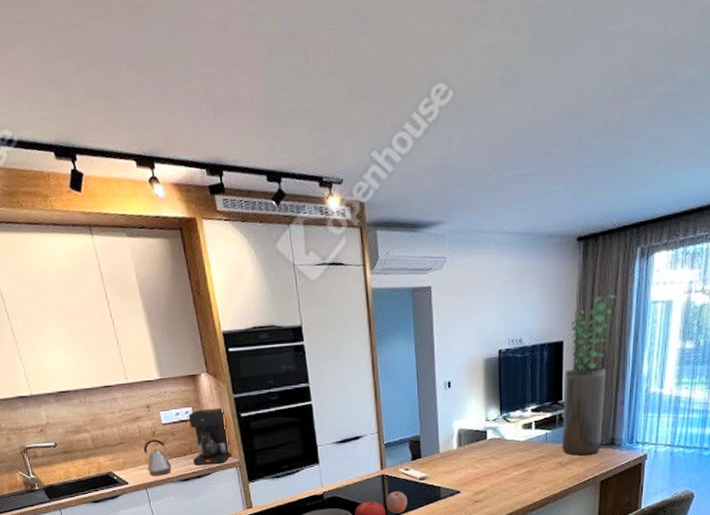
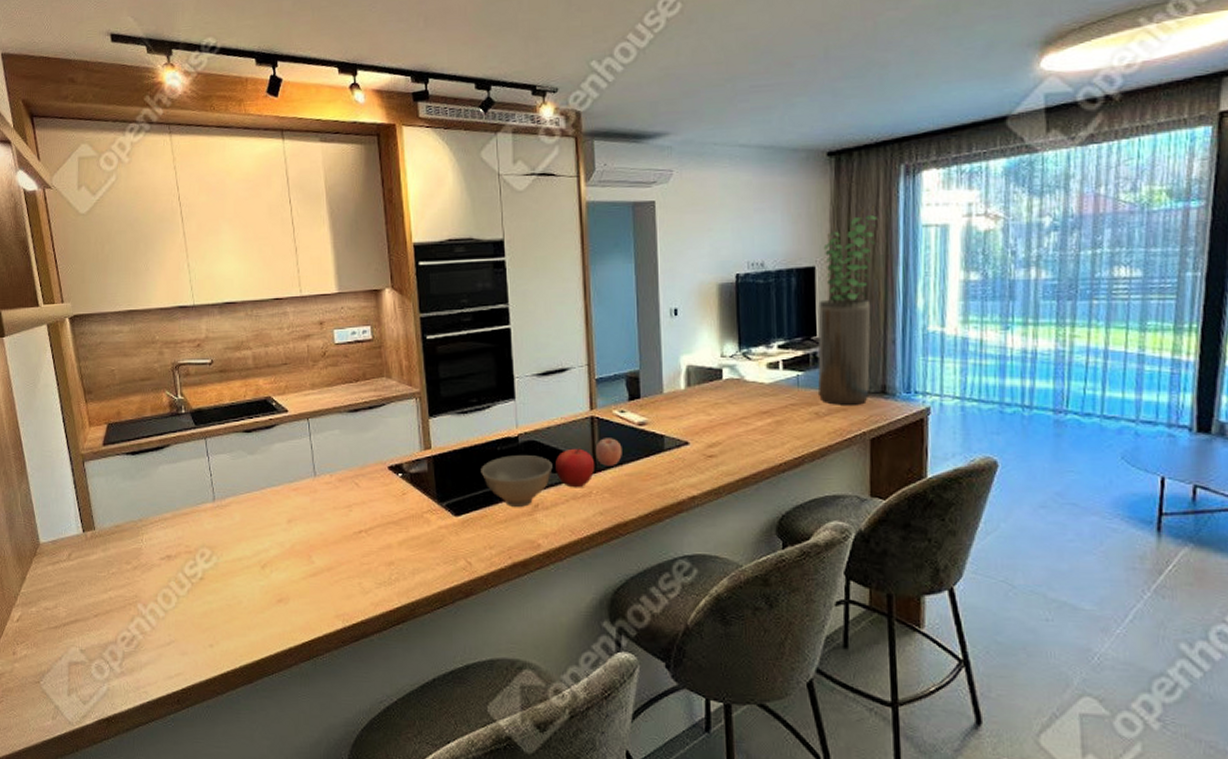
kettle: present [143,439,172,476] -> none [310,361,341,404]
coffee maker: present [188,408,232,466] -> none [365,328,412,394]

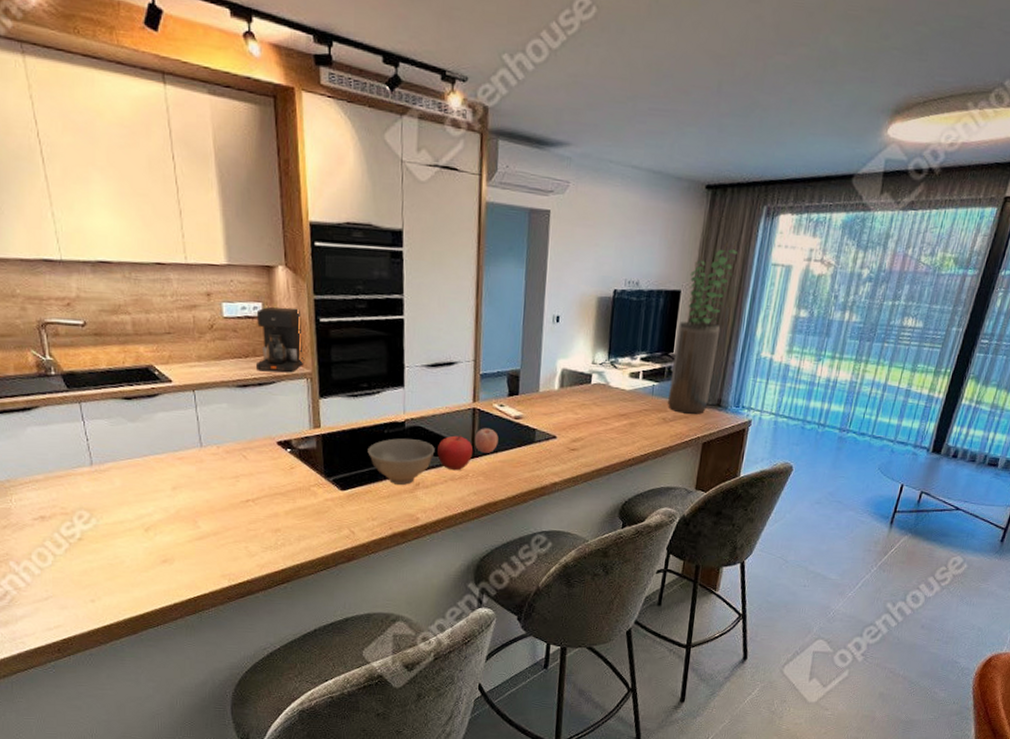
coffee maker: none [365,328,412,394] -> present [255,307,303,372]

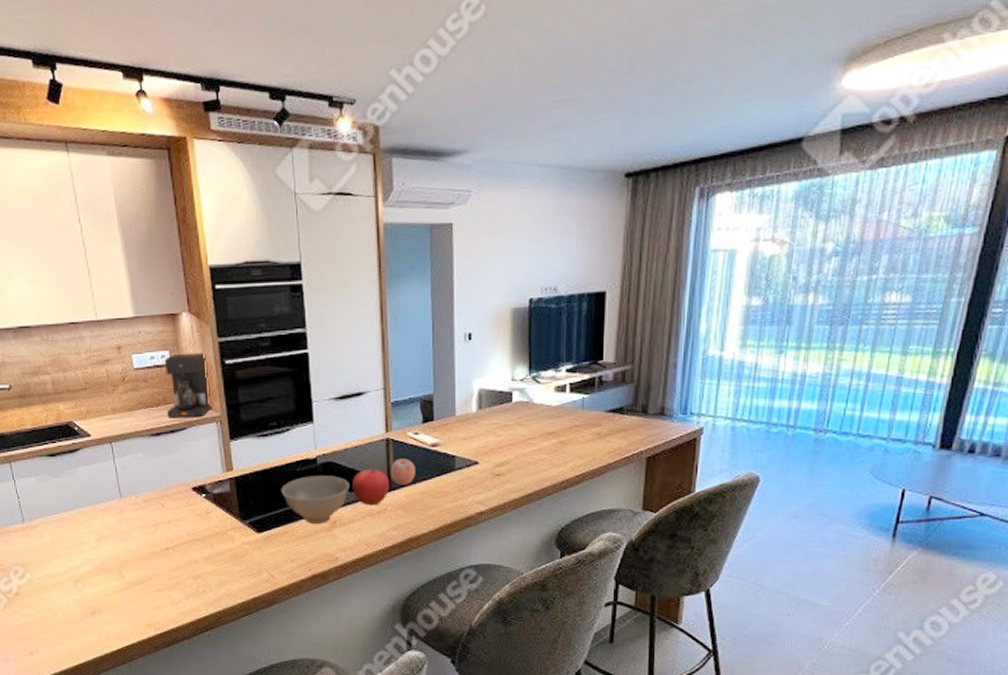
vase: present [668,240,738,414] -> none [602,229,669,426]

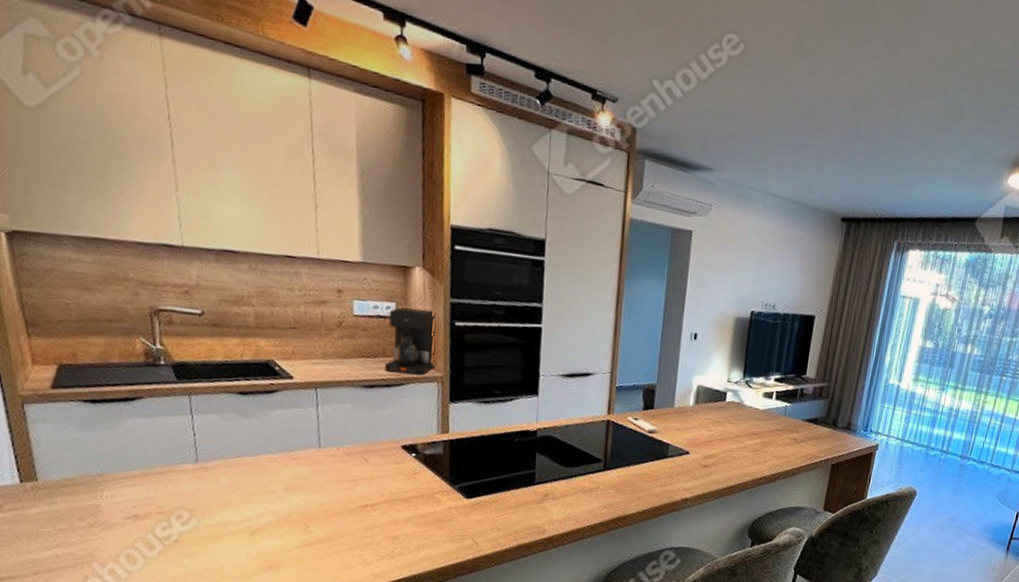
bowl: present [281,476,350,524] -> none [496,447,567,495]
fruit: present [352,467,390,506] -> none [568,446,606,483]
fruit: present [390,458,415,485] -> none [607,440,632,466]

